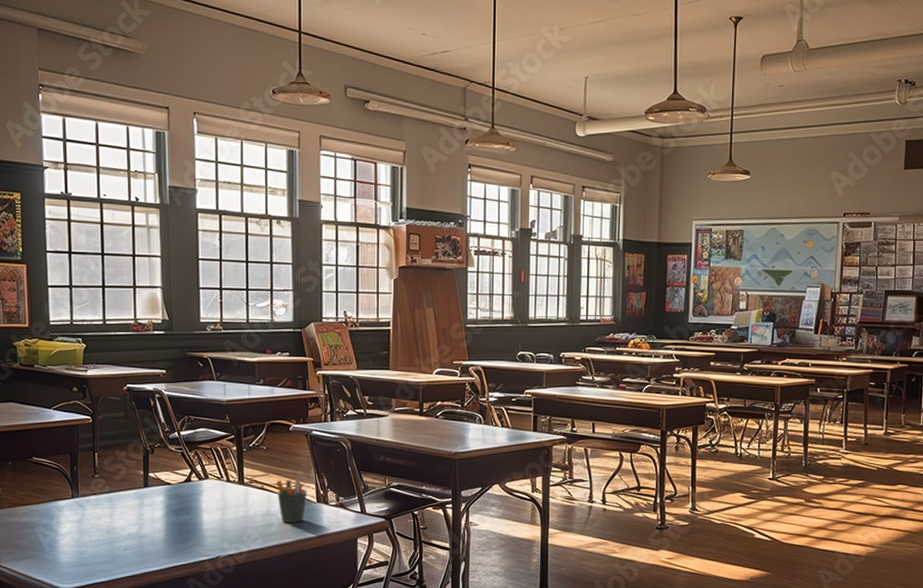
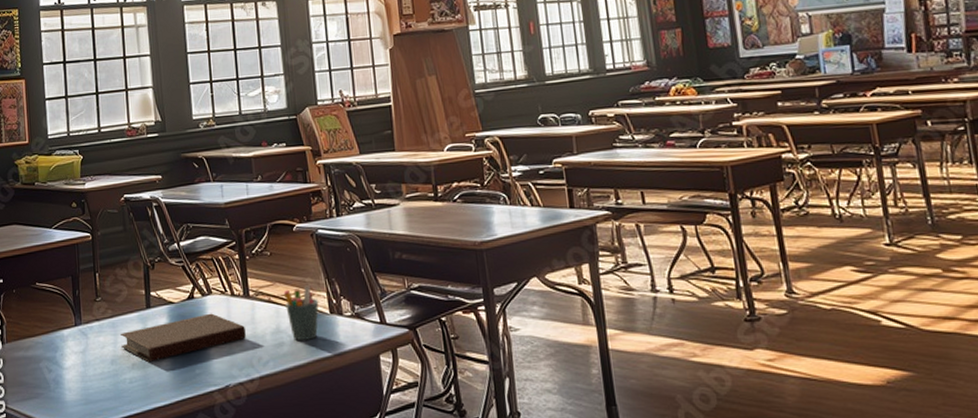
notebook: none [116,495,238,533] -> present [120,313,246,362]

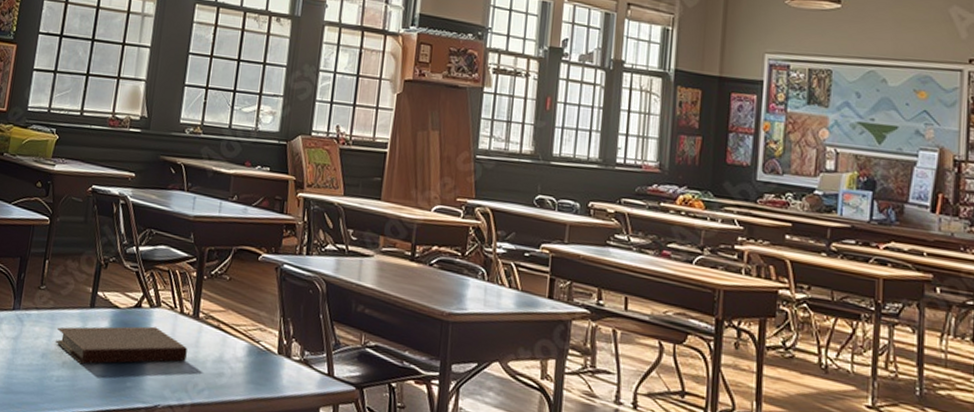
pen holder: present [283,285,319,340] -> none [233,319,269,377]

